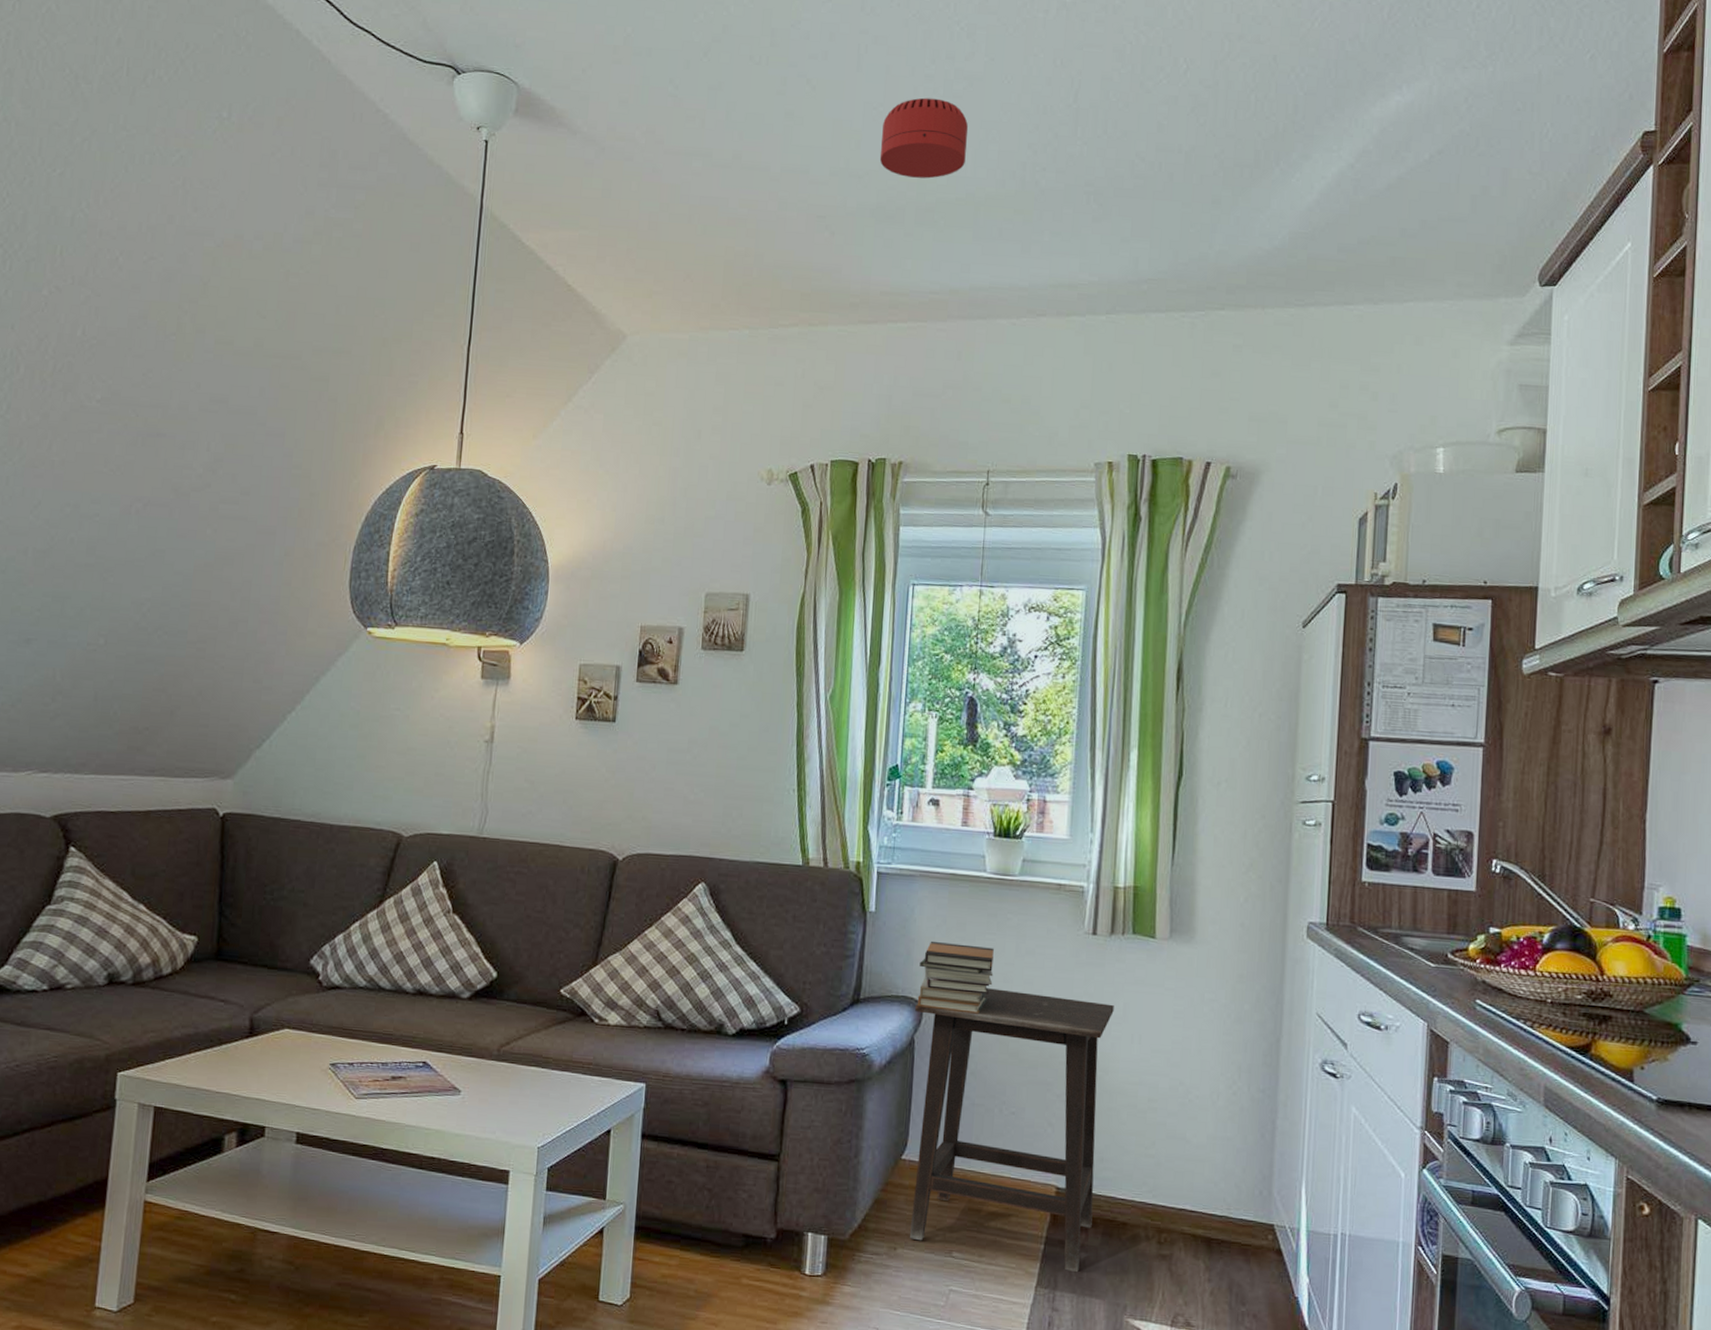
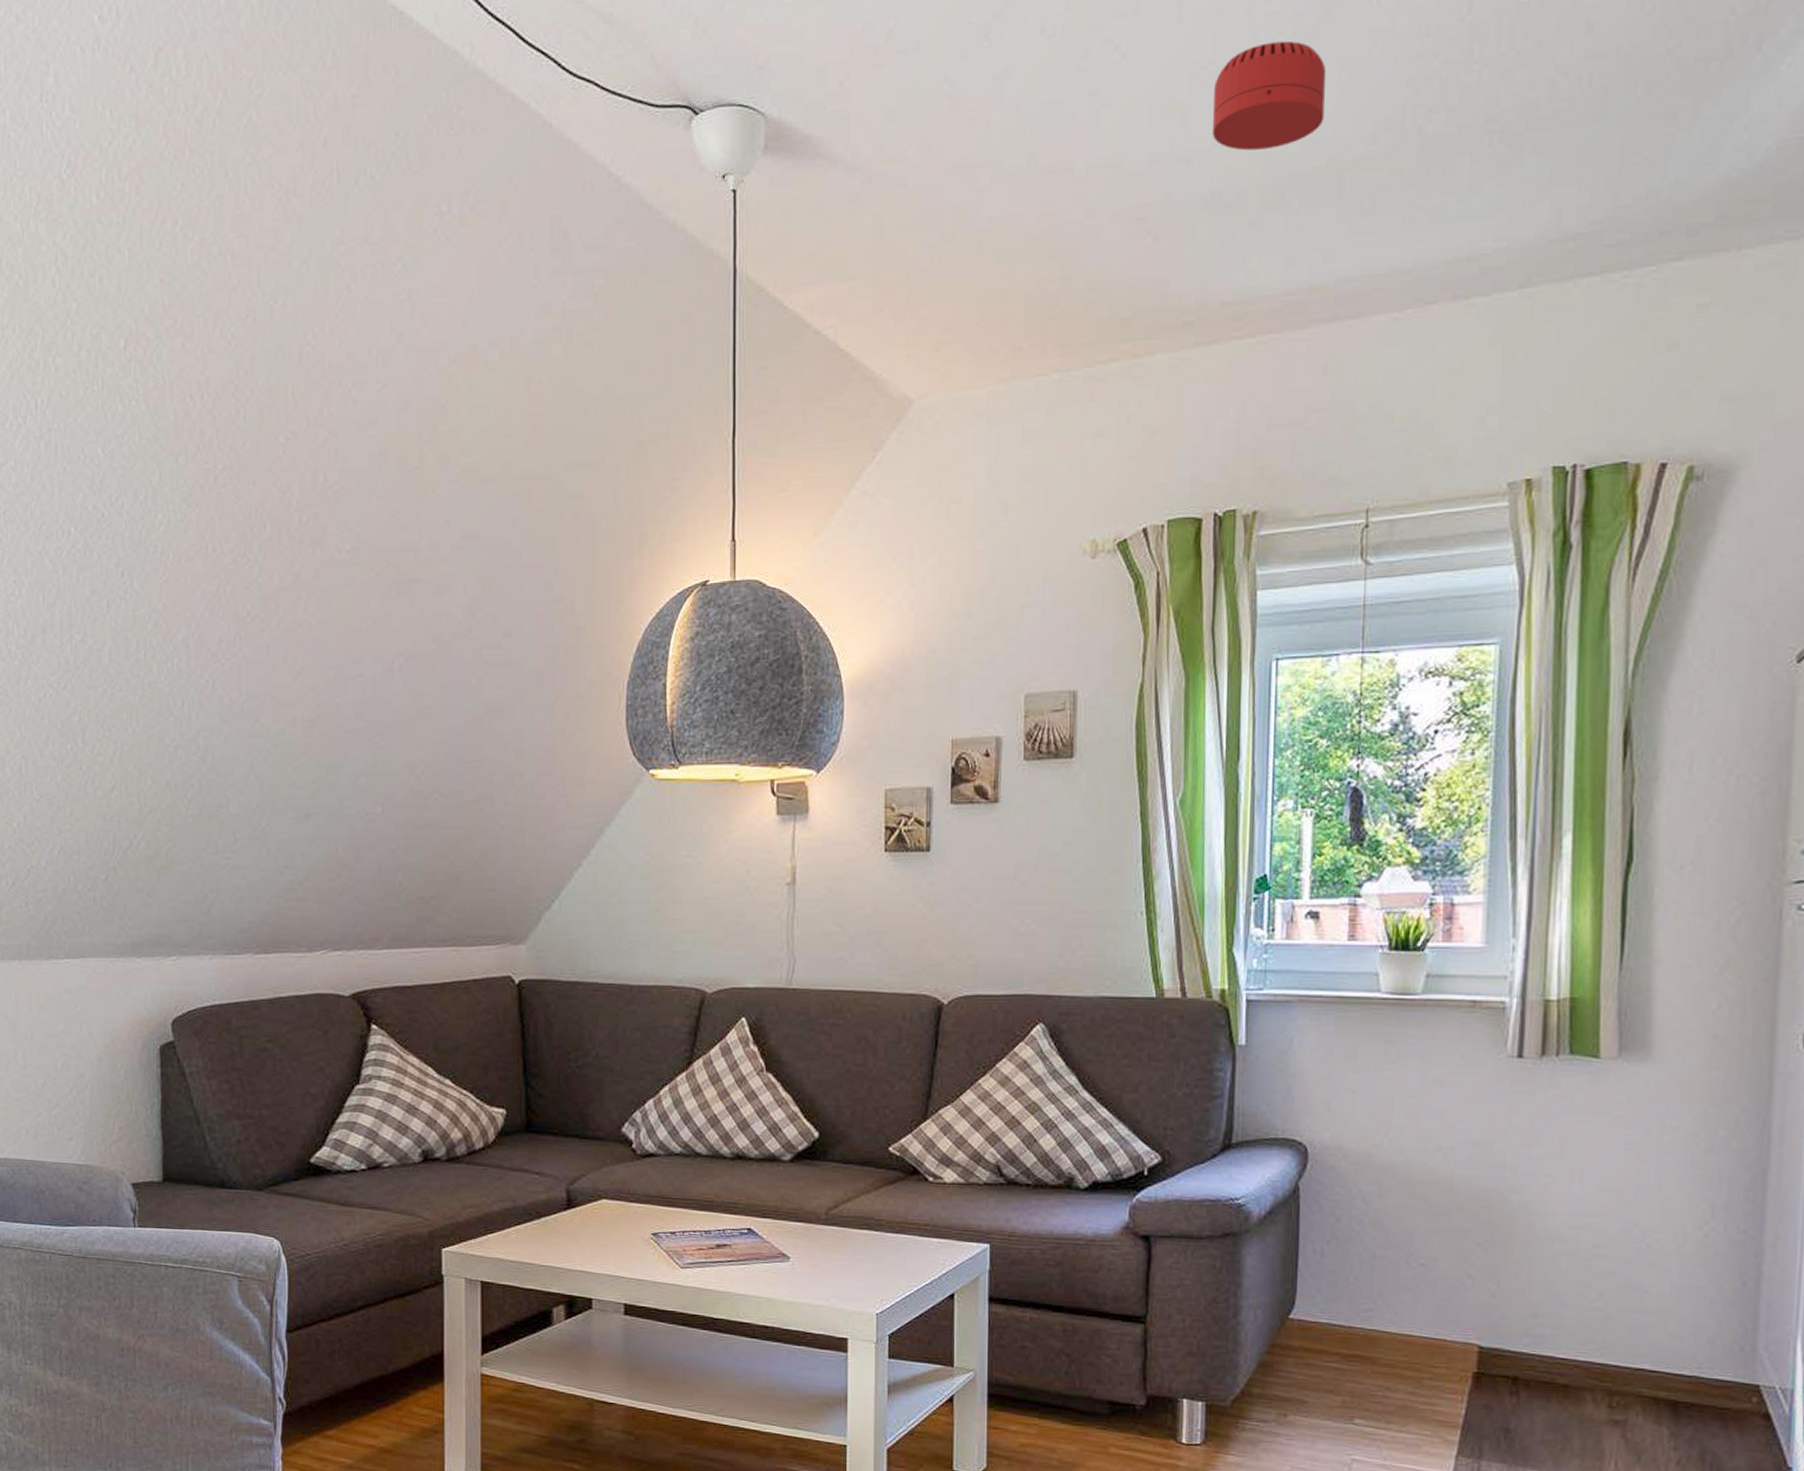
side table: present [909,988,1114,1273] -> none [1299,1125,1547,1441]
book stack: present [917,940,994,1014] -> none [1301,1074,1394,1155]

